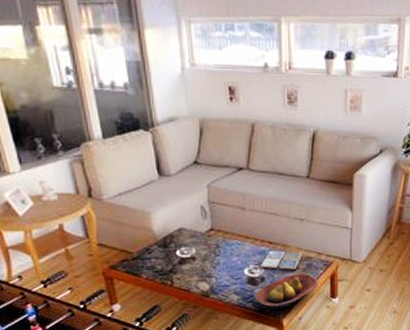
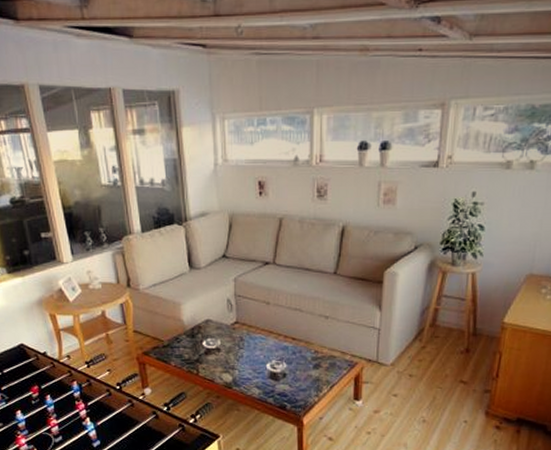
fruit bowl: present [254,273,318,310] -> none [275,372,341,407]
drink coaster: present [260,251,303,270] -> none [282,347,326,368]

